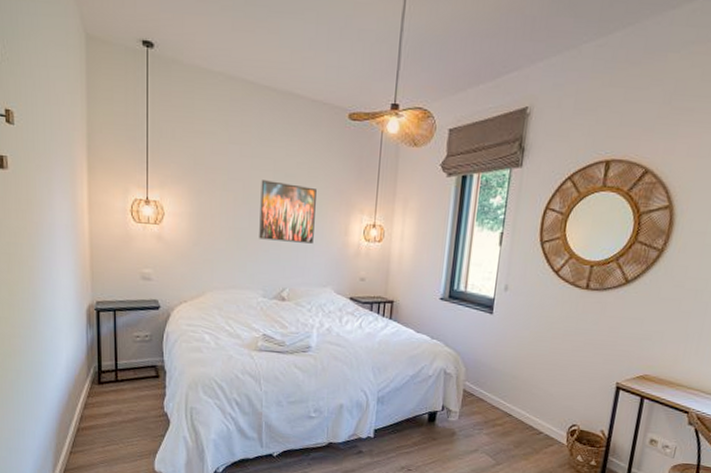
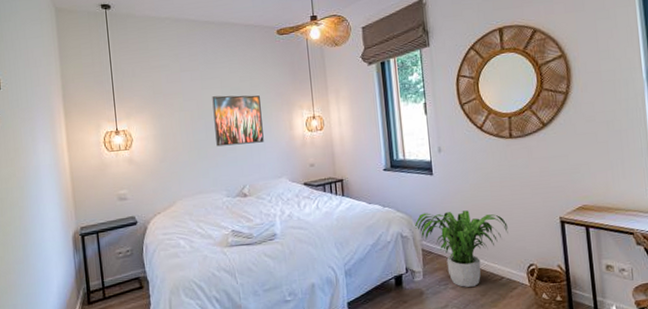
potted plant: none [460,352,560,436] -> present [414,210,508,287]

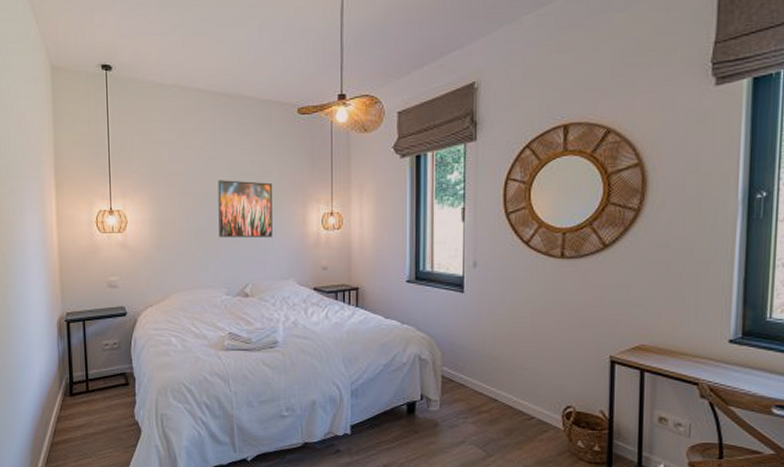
potted plant: present [414,210,508,287] -> none [435,335,546,424]

